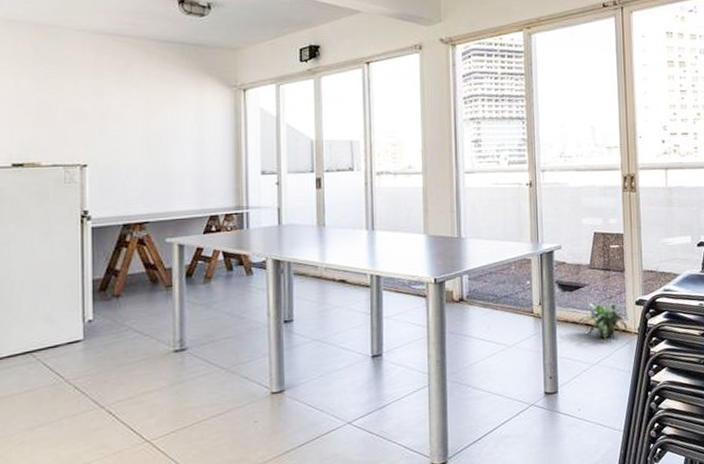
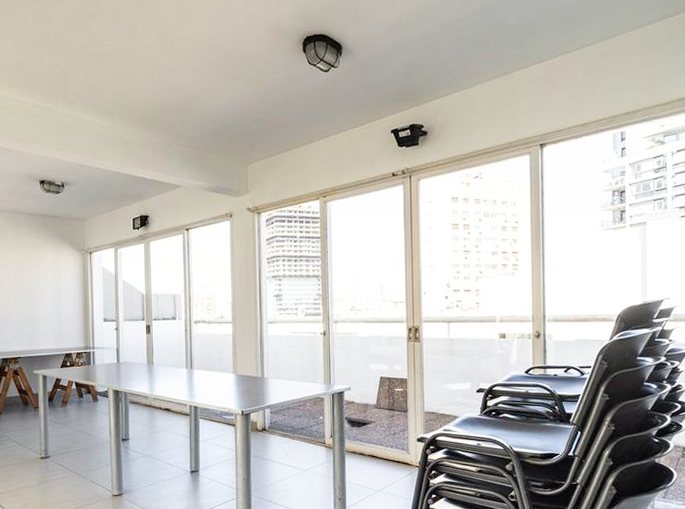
potted plant: present [578,302,628,342] -> none [365,437,410,472]

